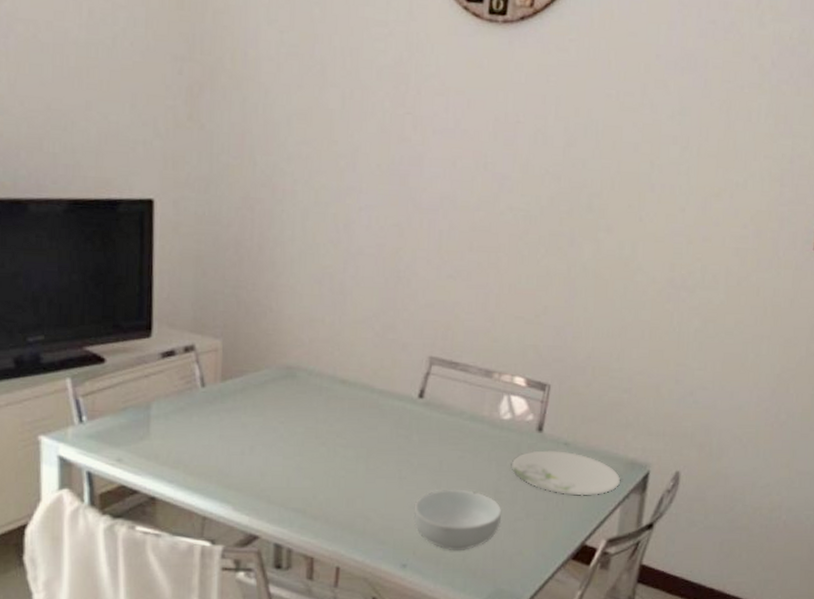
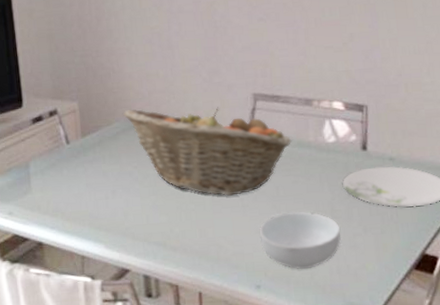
fruit basket: none [276,356,464,465] -> present [123,107,291,196]

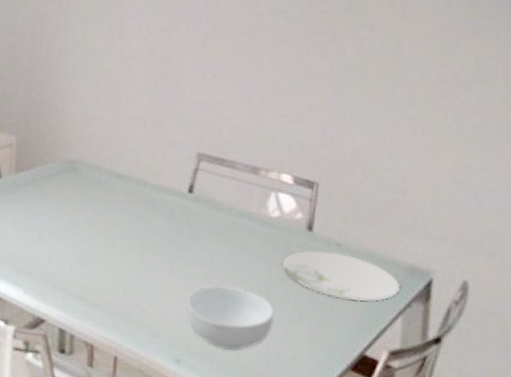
fruit basket: present [123,107,291,196] -> none [60,151,232,258]

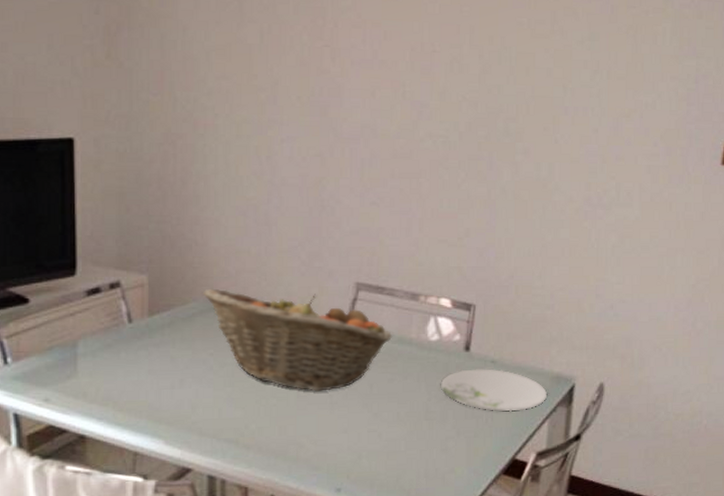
fruit basket: none [60,151,232,258] -> present [203,288,392,391]
cereal bowl: present [186,284,273,350] -> none [346,411,432,472]

